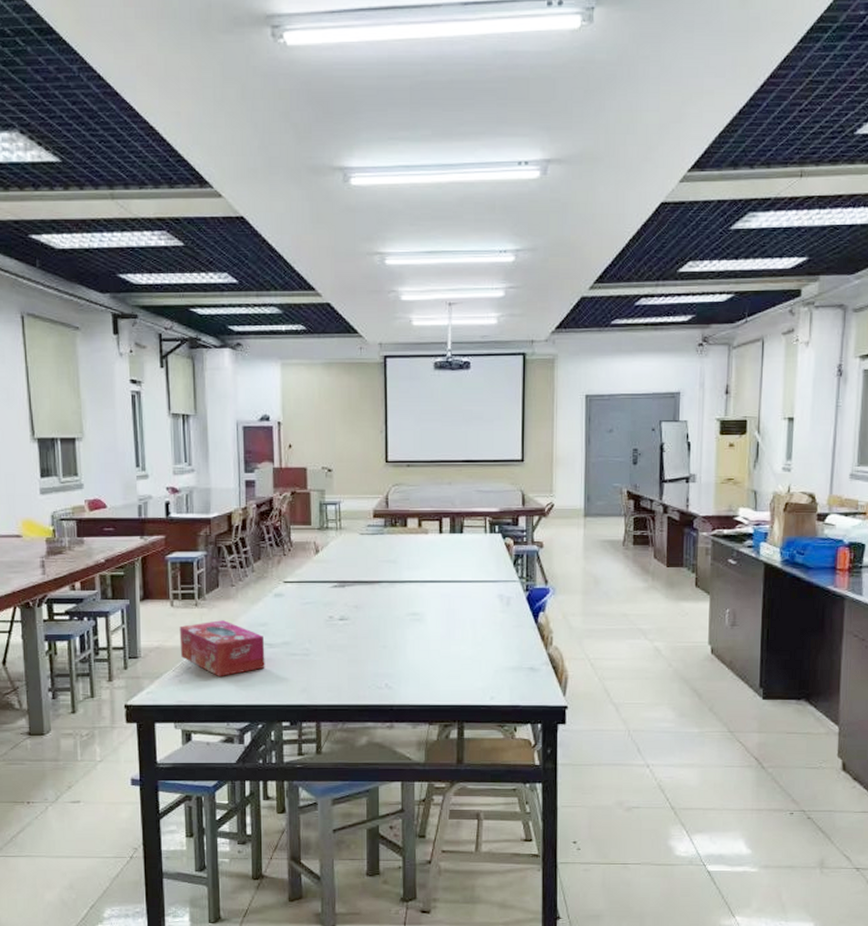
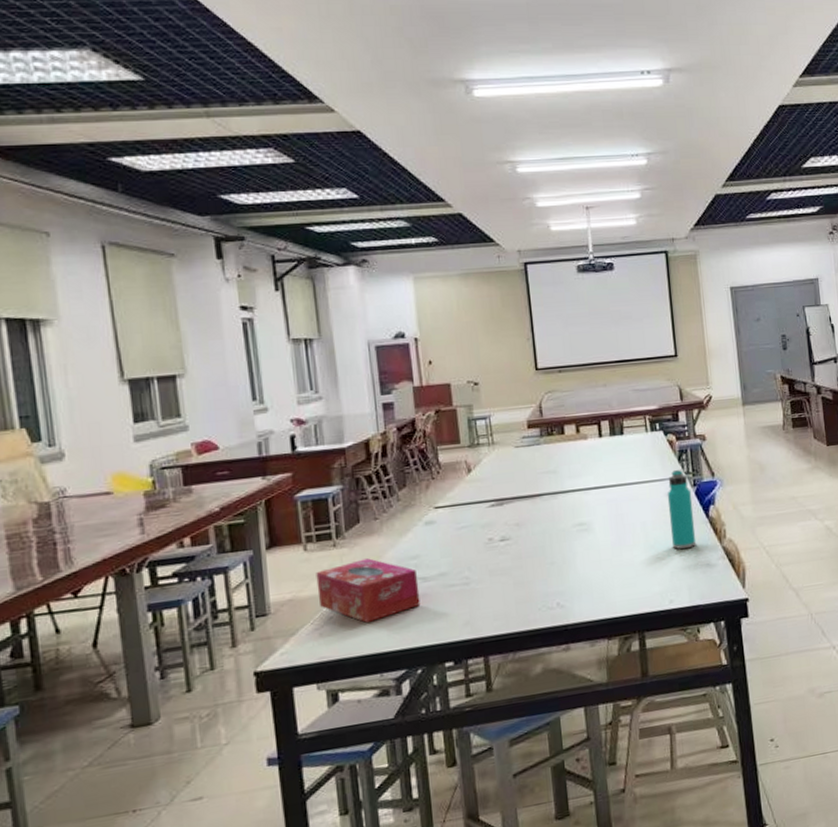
water bottle: none [498,574,523,651] -> present [667,470,697,549]

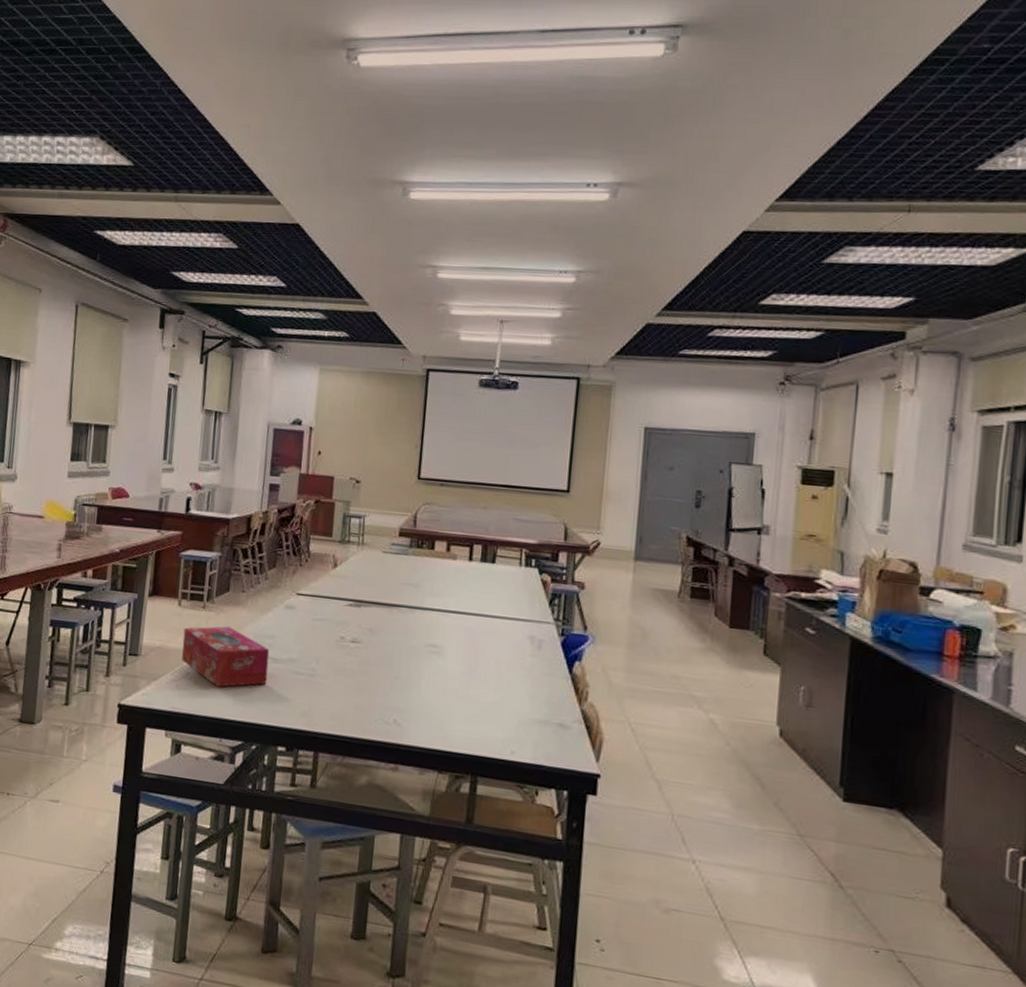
water bottle: present [667,470,697,549] -> none [525,614,558,701]

